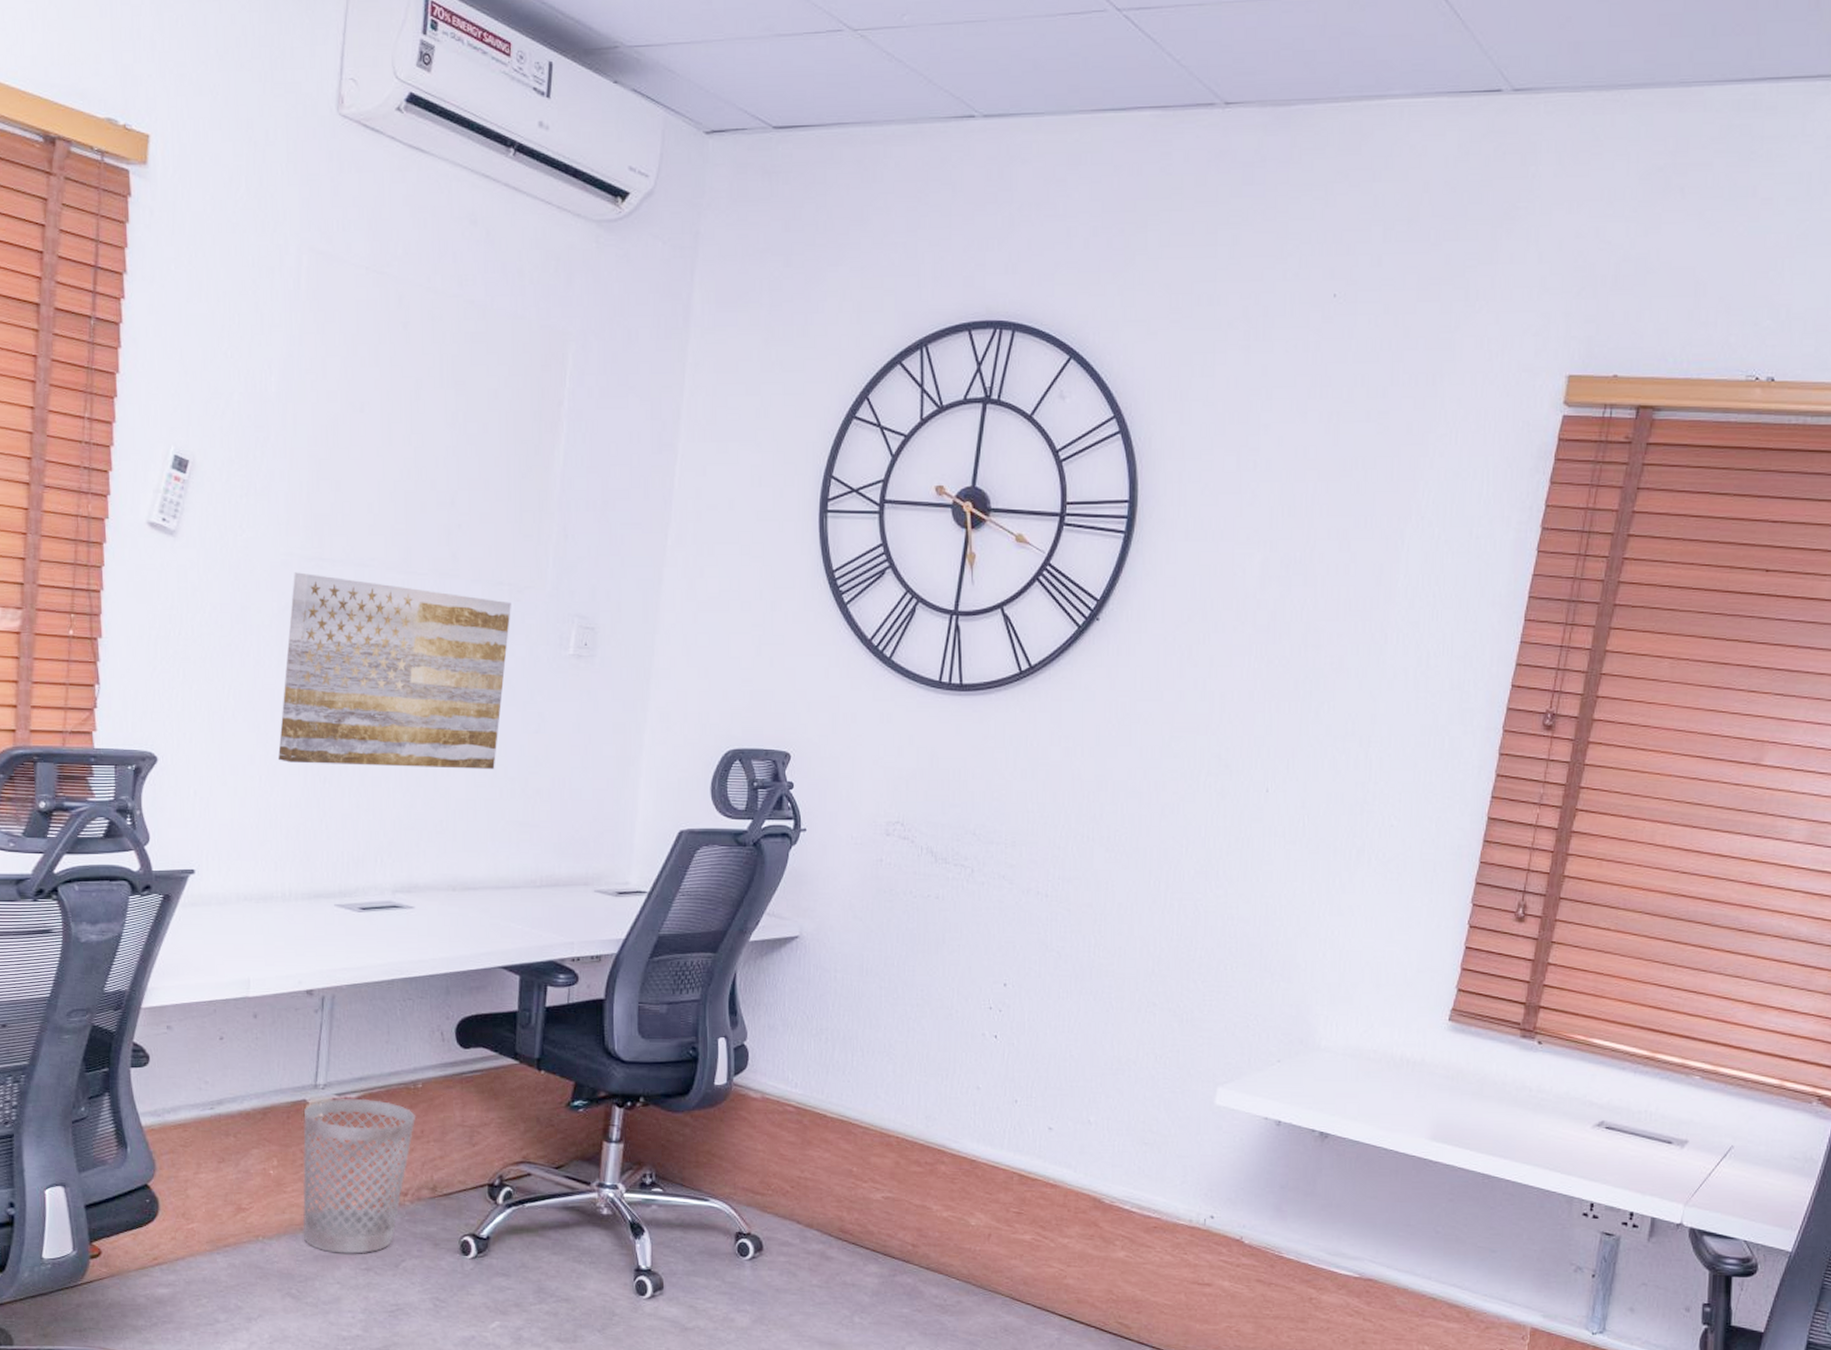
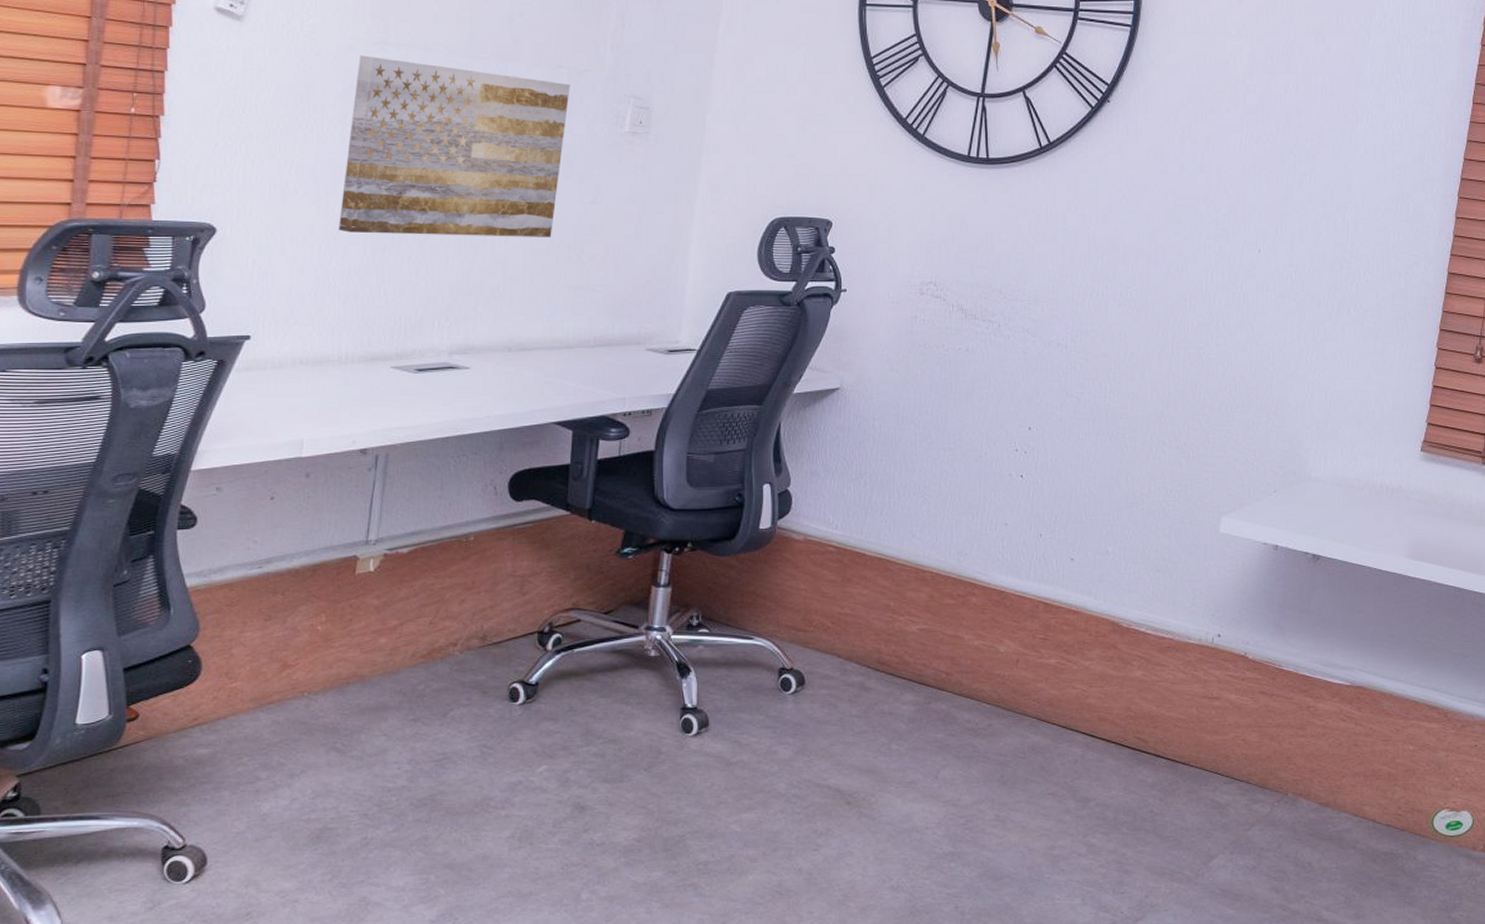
wastebasket: present [302,1098,416,1254] -> none [350,552,468,706]

